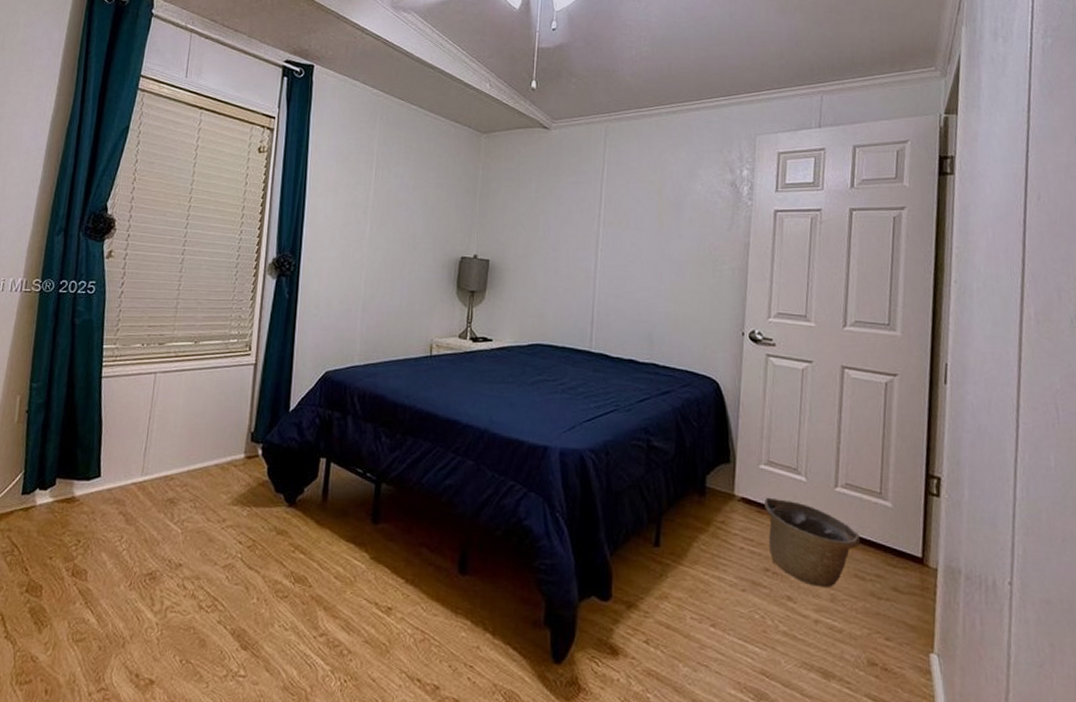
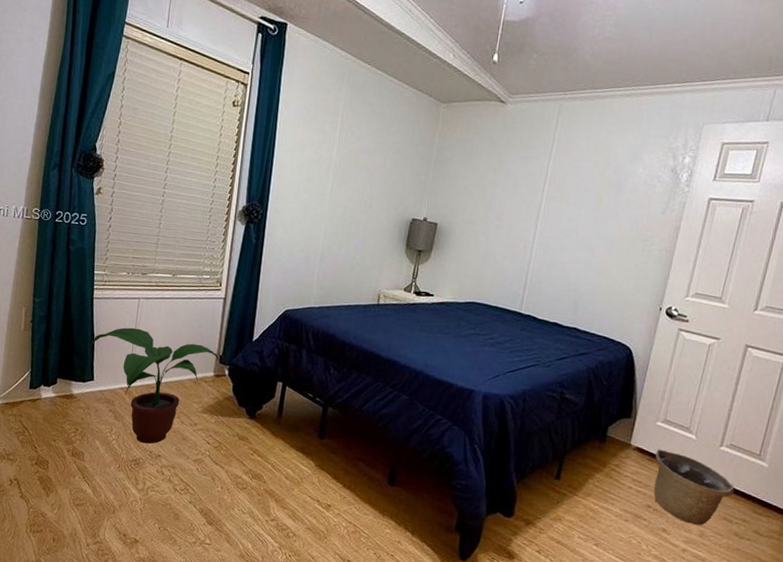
potted plant: none [98,408,251,551] -> present [91,327,219,444]

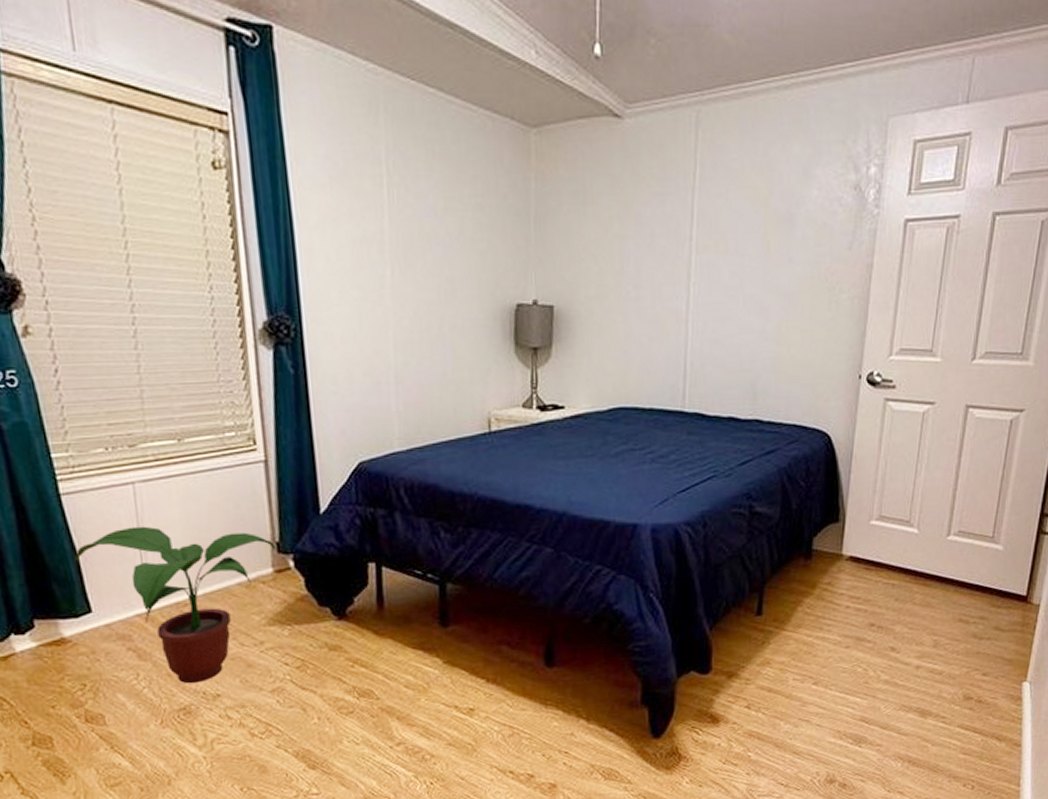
basket: present [653,449,735,526] -> none [873,553,969,635]

